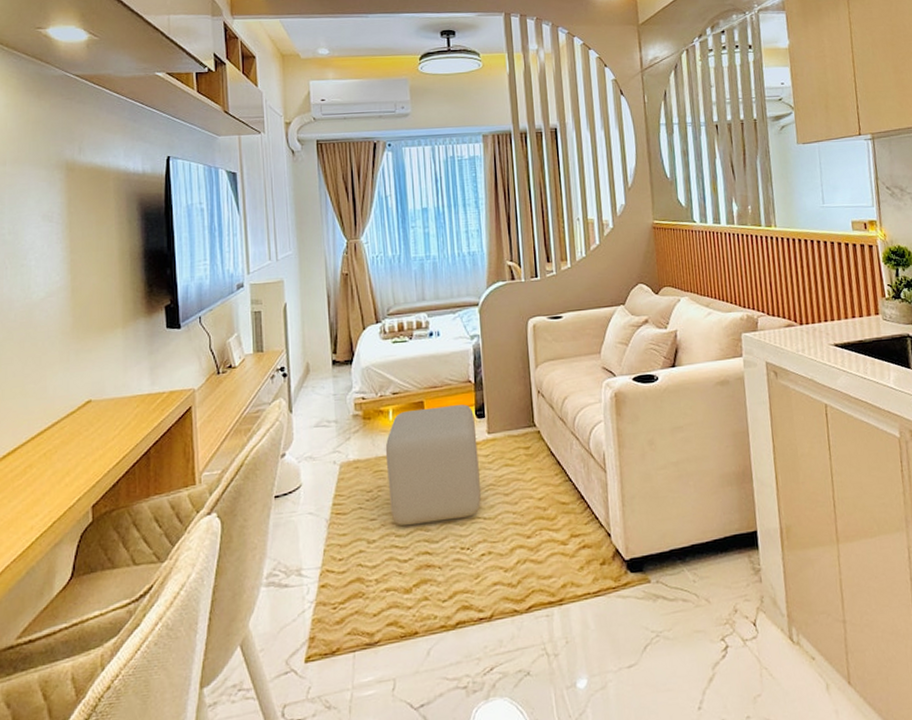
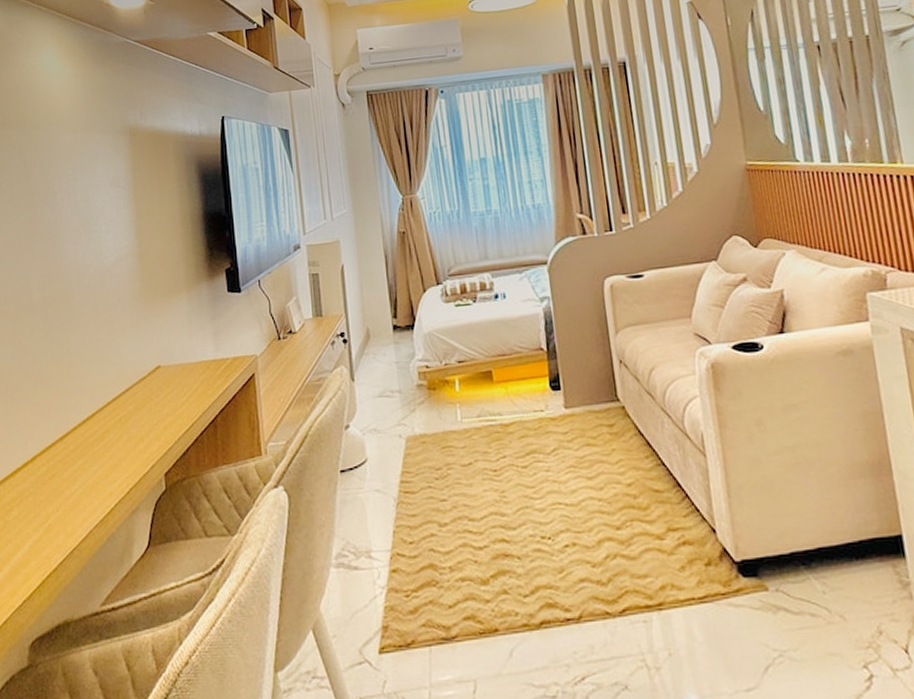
pouf: present [385,404,481,526] -> none [452,375,561,509]

